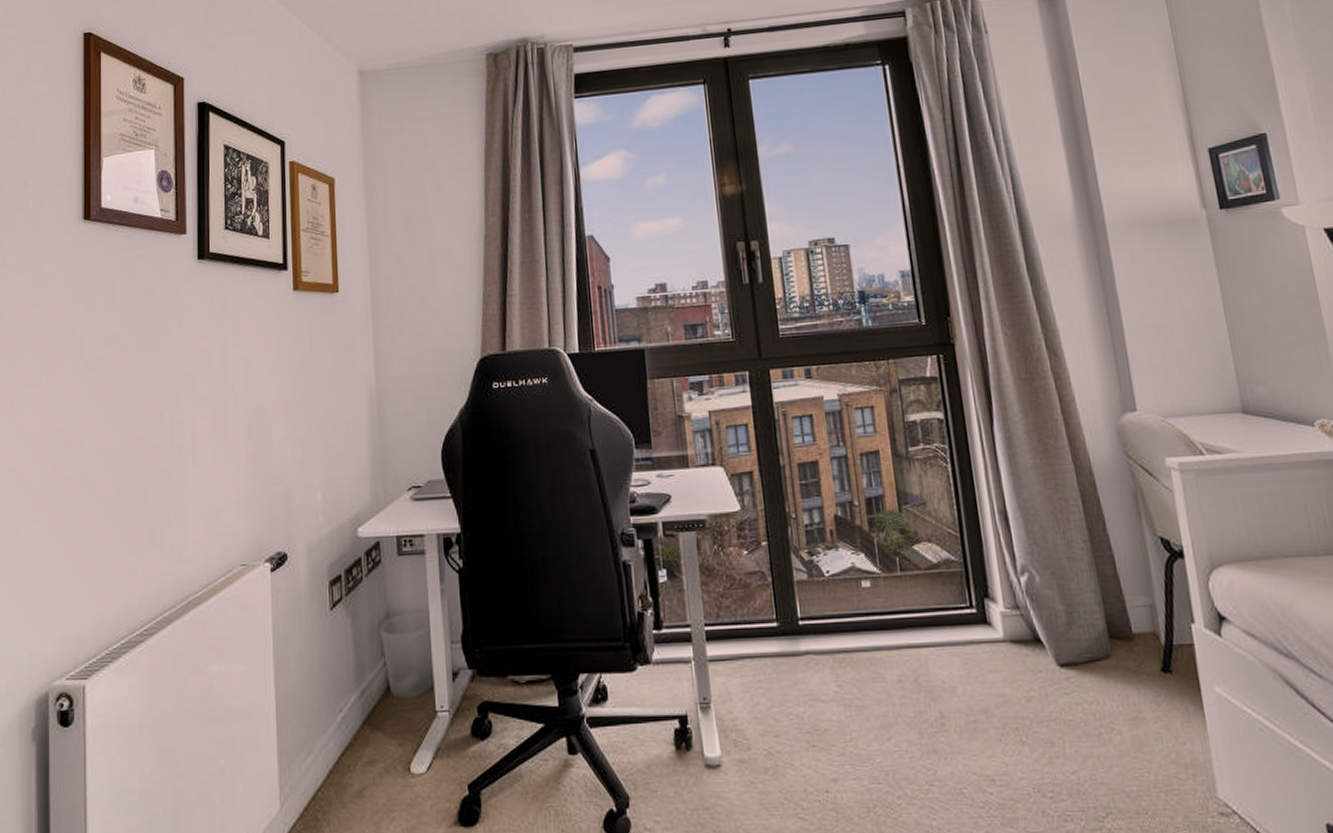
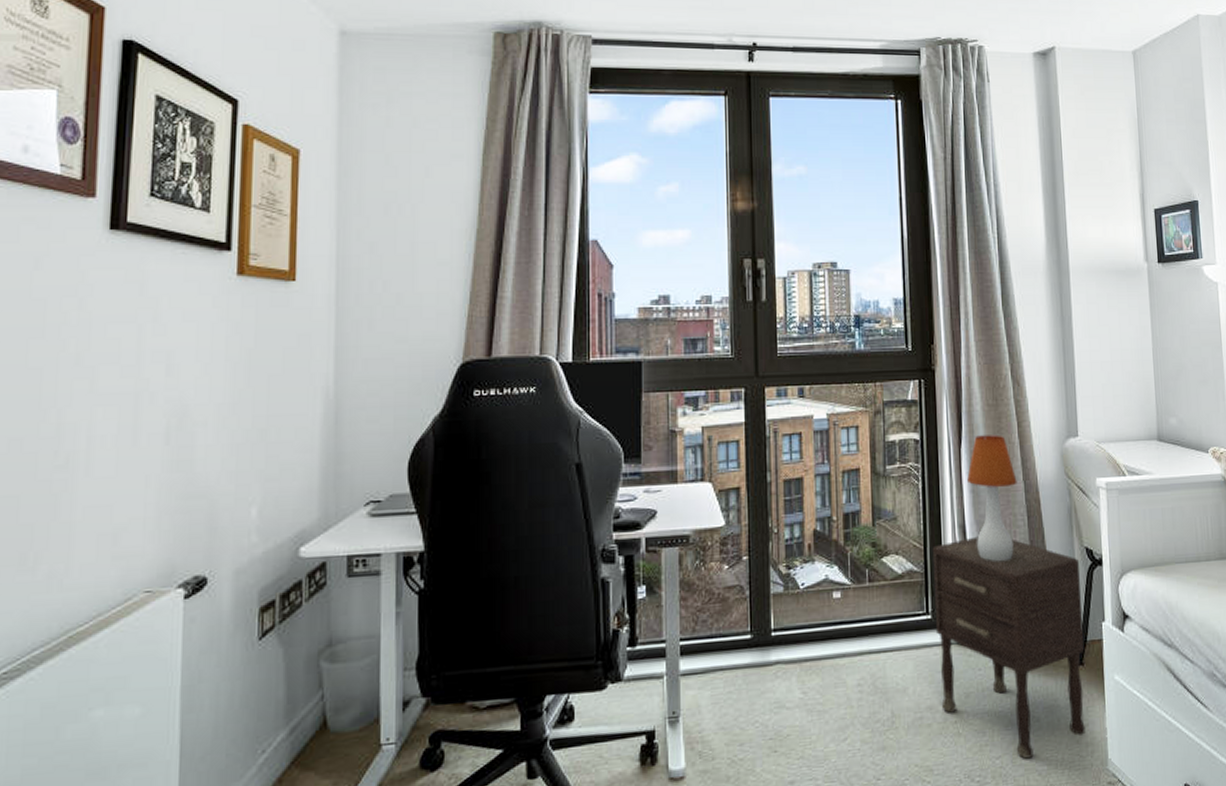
nightstand: none [970,523,1183,777] -> present [932,536,1085,759]
table lamp: none [1004,411,1069,552] -> present [967,435,1017,562]

